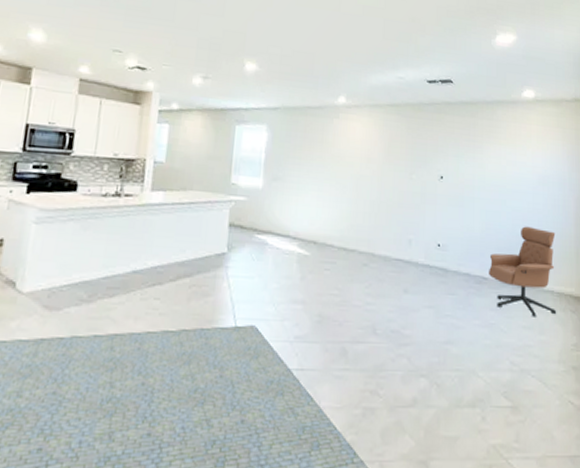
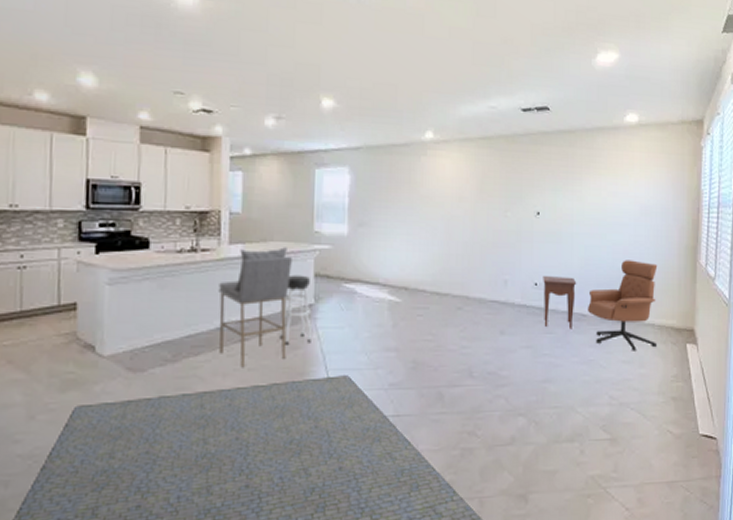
bar stool: none [133,196,209,312] -> present [218,247,292,368]
bar stool: none [191,223,225,292] -> present [278,274,312,345]
side table: none [445,238,478,292] -> present [543,276,577,330]

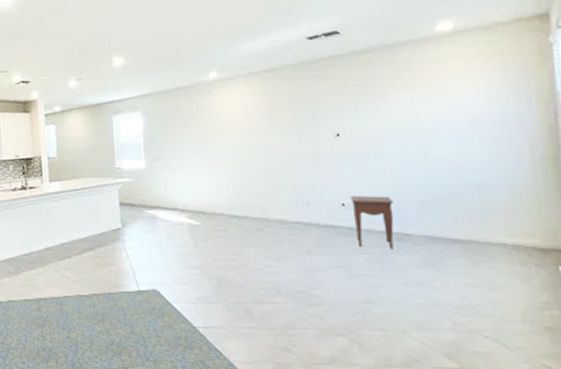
bar stool: present [218,247,292,368] -> none [44,182,102,280]
bar stool: present [278,274,312,345] -> none [93,204,122,262]
armchair: present [587,260,658,351] -> none [410,175,514,273]

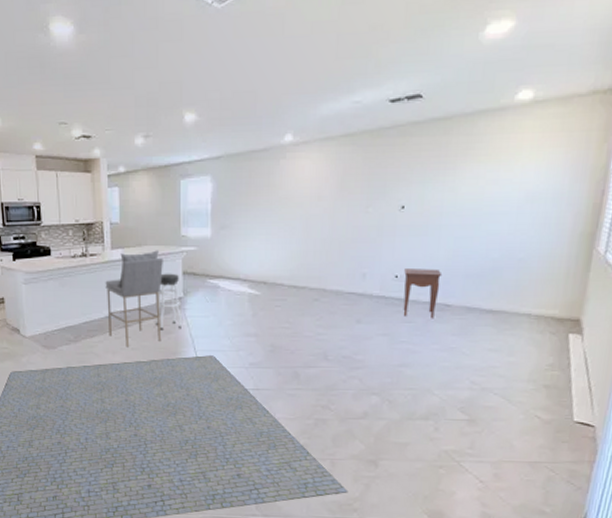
bar stool: none [44,182,102,280] -> present [105,250,163,348]
bar stool: none [93,204,122,262] -> present [155,273,182,330]

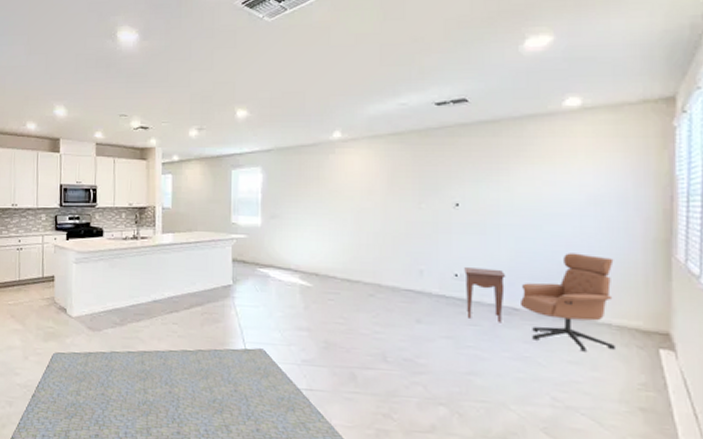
bar stool: present [105,250,163,348] -> none [154,236,213,335]
bar stool: present [155,273,182,330] -> none [202,259,230,318]
armchair: none [452,250,542,340] -> present [519,253,617,352]

